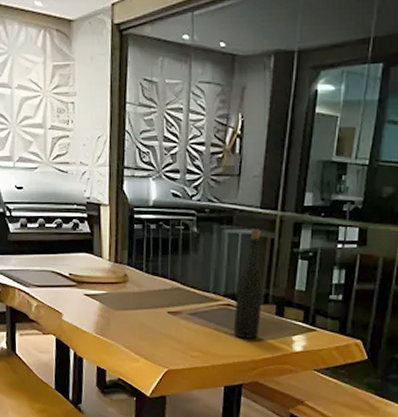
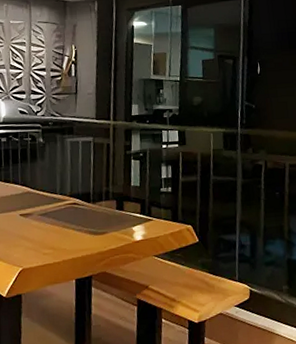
bottle: present [233,229,264,338] -> none [80,136,105,233]

